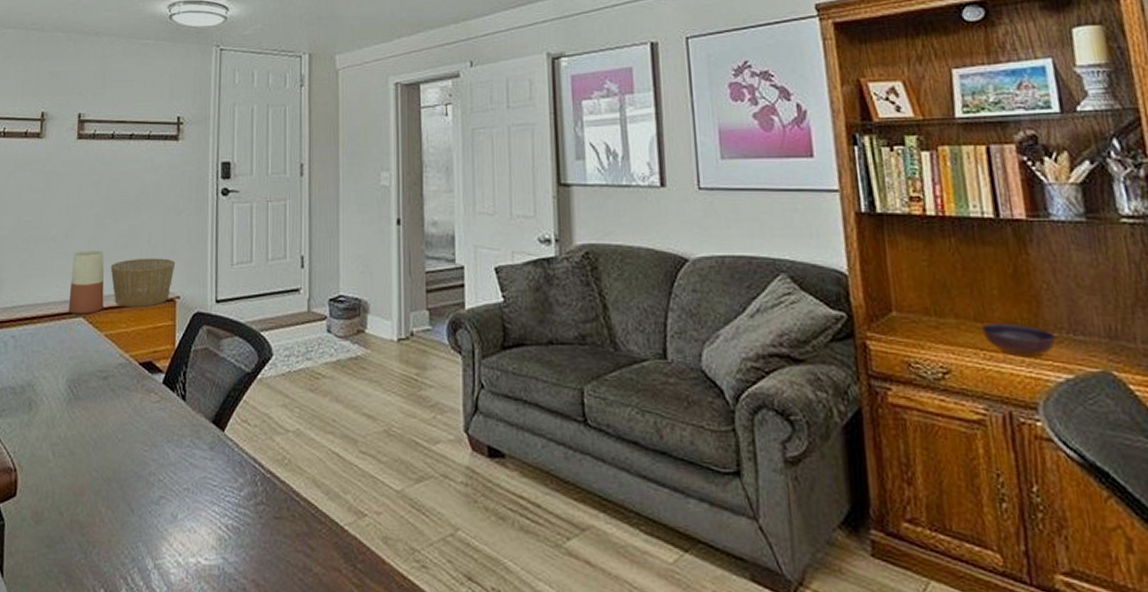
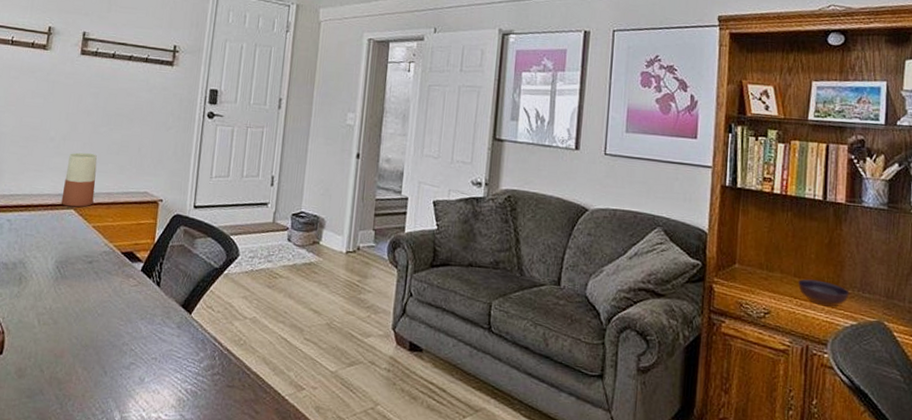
basket: present [110,258,176,307] -> none [102,164,161,206]

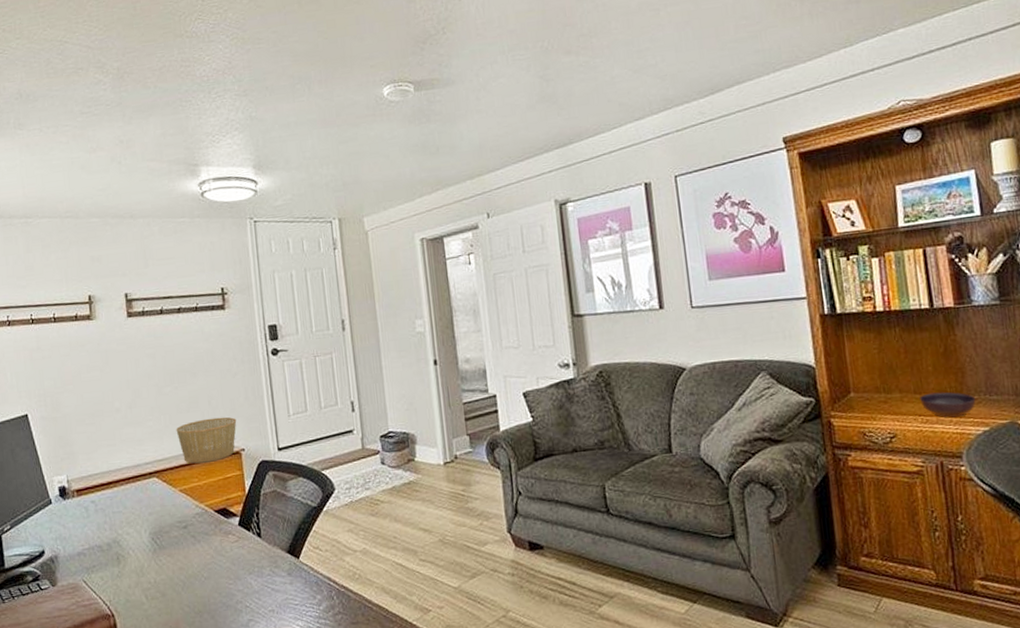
vase: present [61,152,98,208] -> none [139,416,175,476]
basket: none [102,164,161,206] -> present [176,417,237,464]

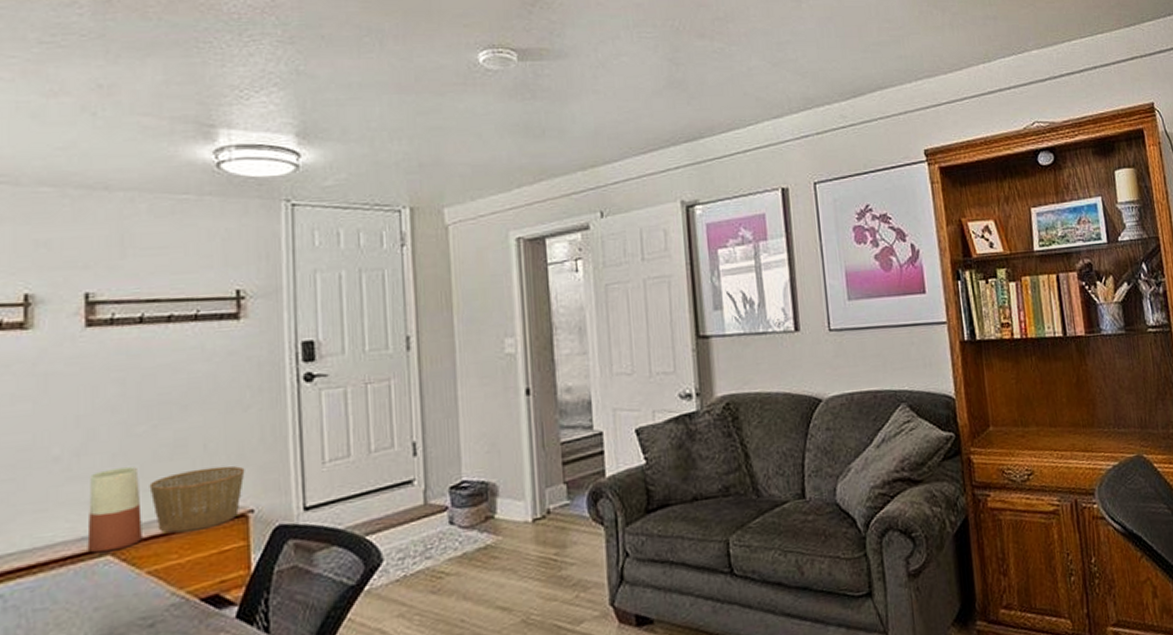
vase: none [139,416,175,476] -> present [87,467,142,554]
bowl: present [920,392,976,418] -> none [1055,425,1106,453]

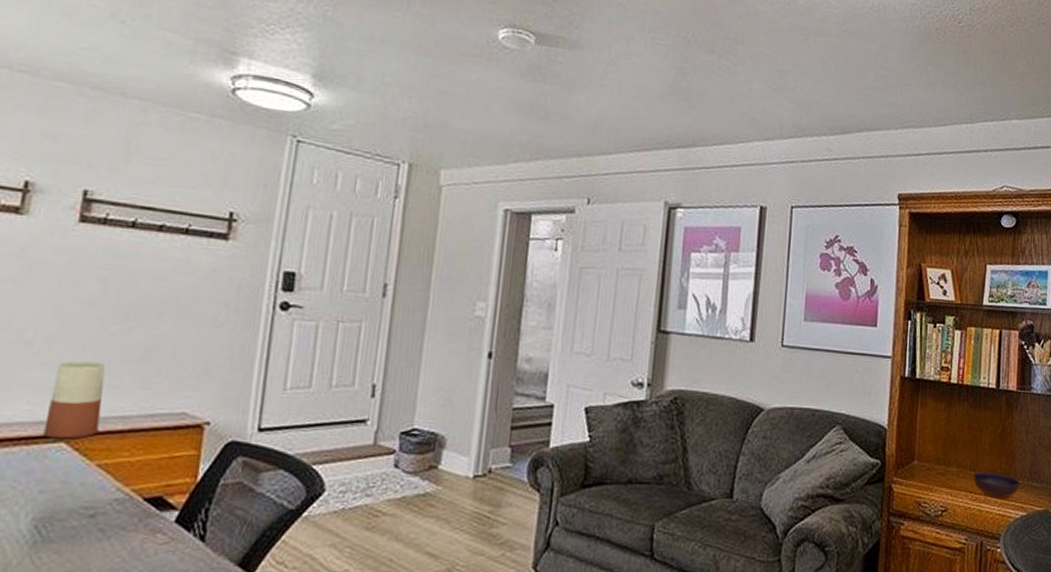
basket: present [149,466,245,534] -> none [112,375,209,433]
bowl: none [1055,425,1106,453] -> present [973,471,1020,499]

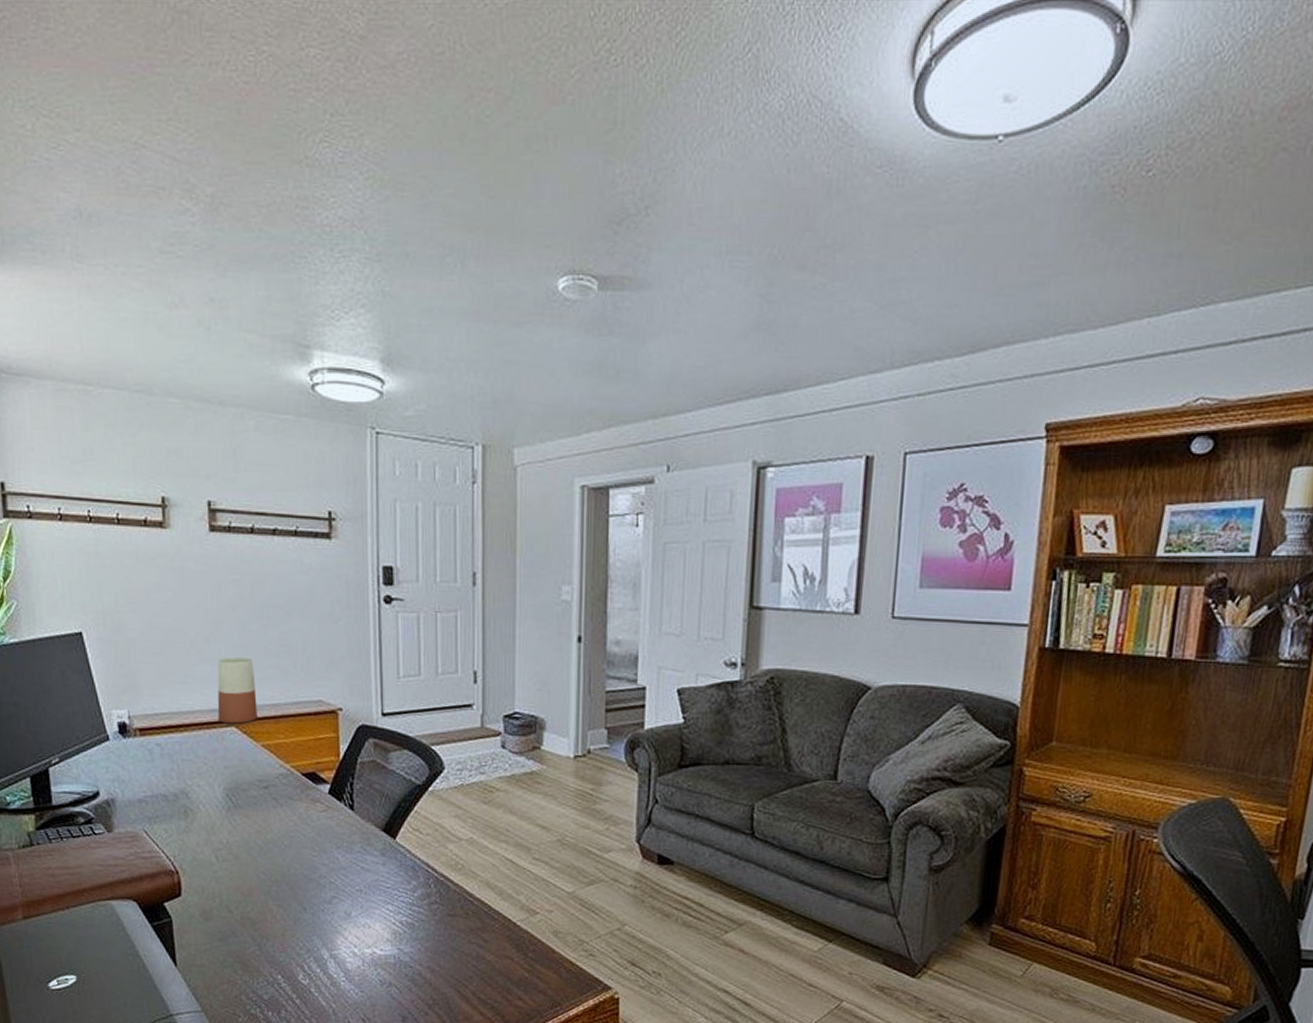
bowl: present [973,471,1020,499] -> none [1128,754,1191,785]

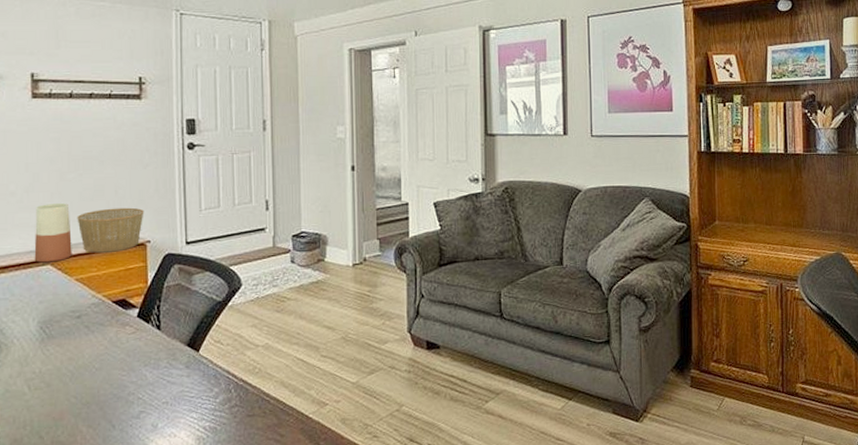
basket: none [262,667,336,718] -> present [77,207,144,253]

